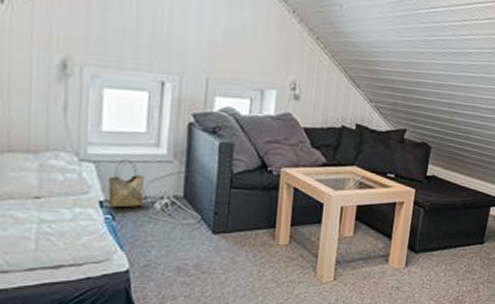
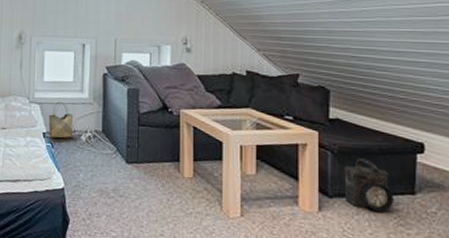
lantern: none [429,214,468,262] -> present [344,158,394,212]

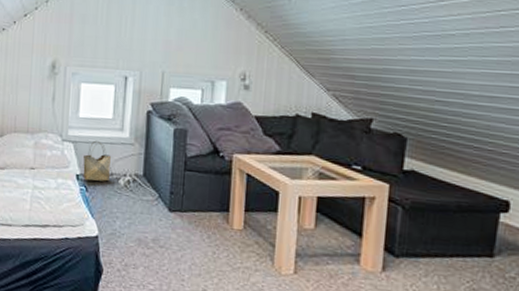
lantern: present [344,158,394,212] -> none [414,215,469,275]

